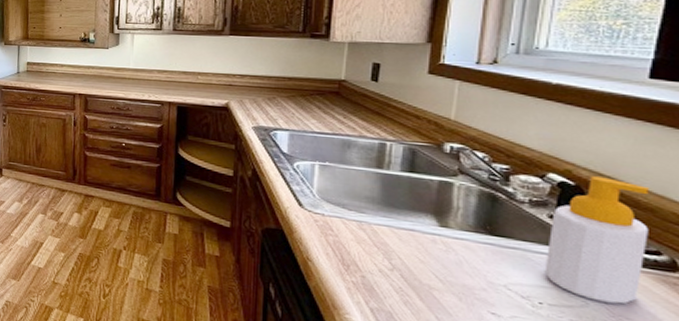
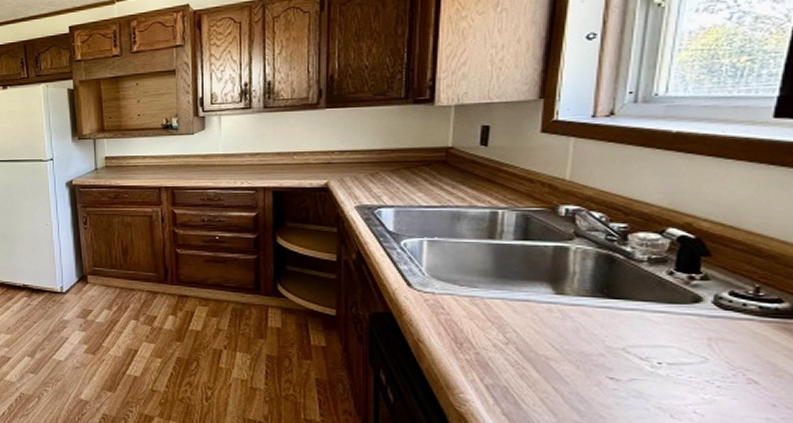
soap bottle: present [544,176,649,305] -> none [664,227,771,357]

